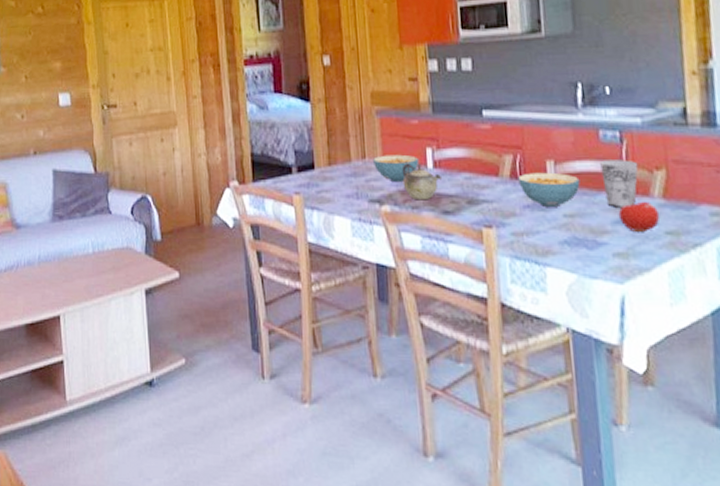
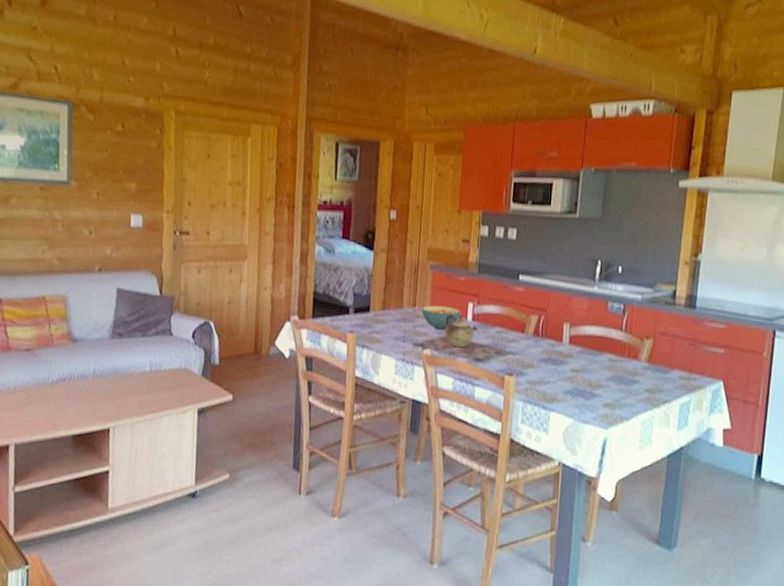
cereal bowl: present [518,172,581,207] -> none [539,332,588,362]
cup: present [600,159,639,208] -> none [604,327,634,367]
fruit: present [618,198,661,233] -> none [612,360,643,389]

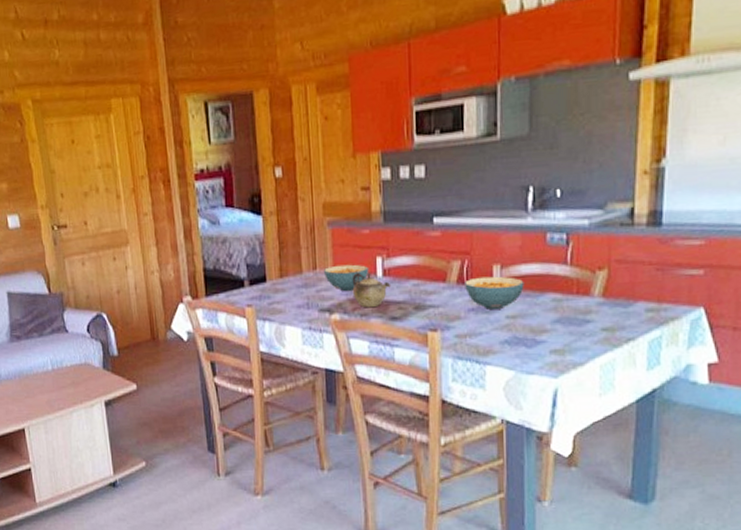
cereal bowl: none [539,332,588,362] -> present [465,276,524,309]

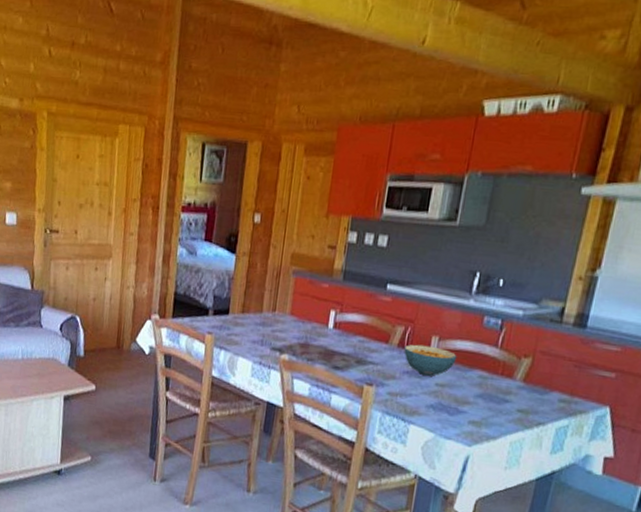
cereal bowl: present [324,264,369,292] -> none [281,311,323,337]
teapot: present [352,272,392,308] -> none [303,321,340,355]

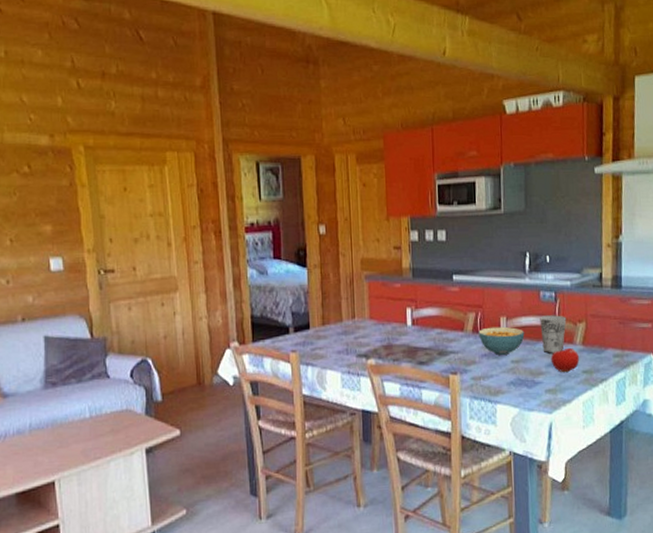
cup: none [474,342,510,385] -> present [540,315,567,354]
fruit: none [481,378,517,408] -> present [550,345,580,373]

